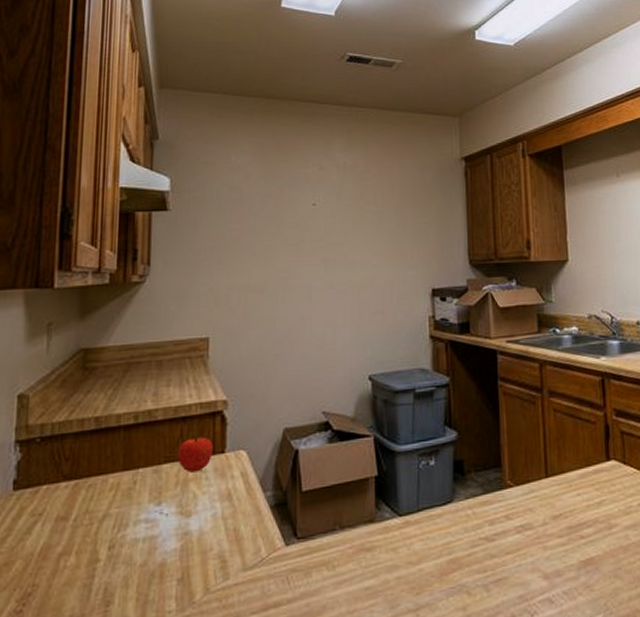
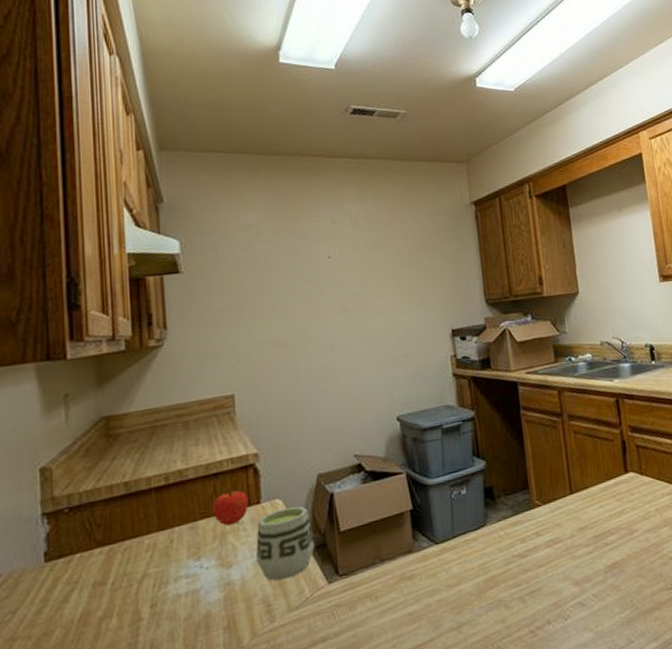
cup: none [215,459,276,537] -> present [255,506,315,581]

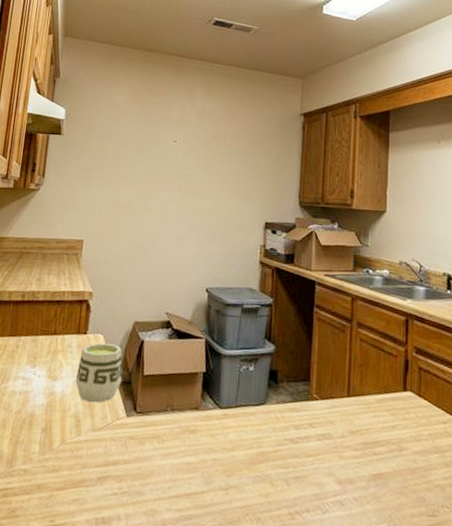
fruit: present [213,490,249,526] -> none [51,317,79,346]

